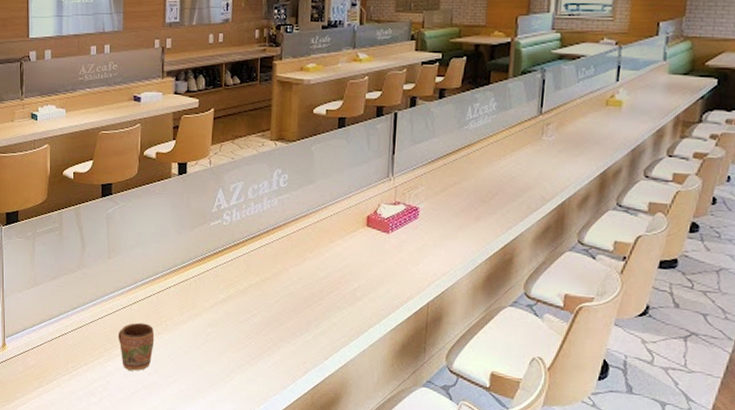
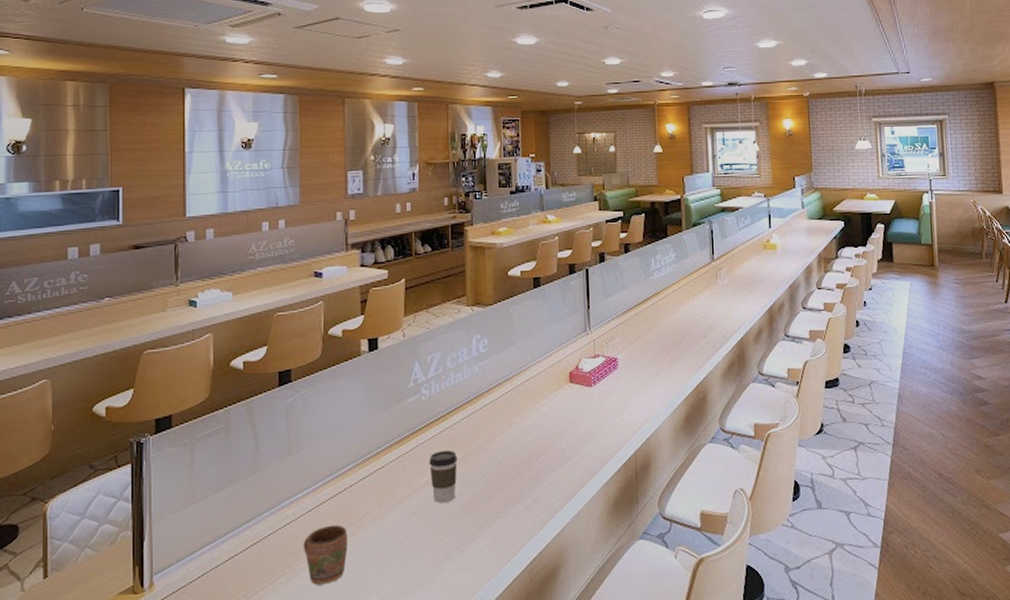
coffee cup: none [226,274,253,321] -> present [429,451,458,503]

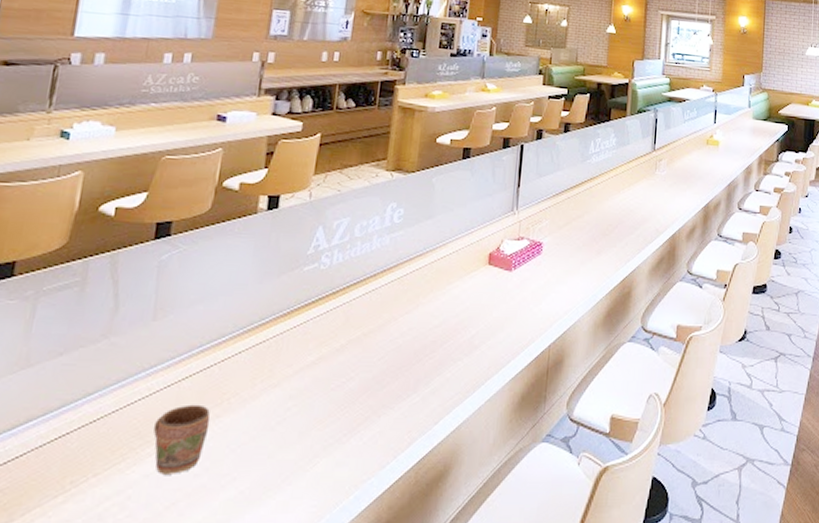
coffee cup: present [429,451,458,503] -> none [317,329,352,388]

